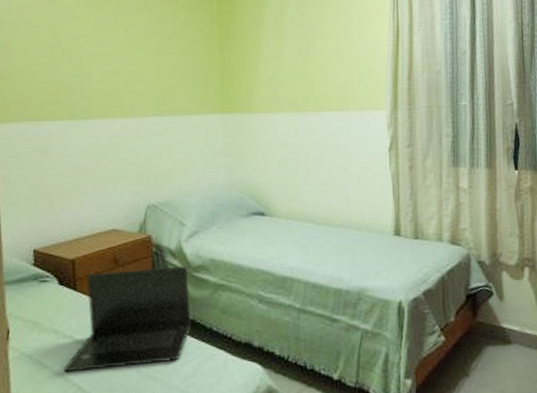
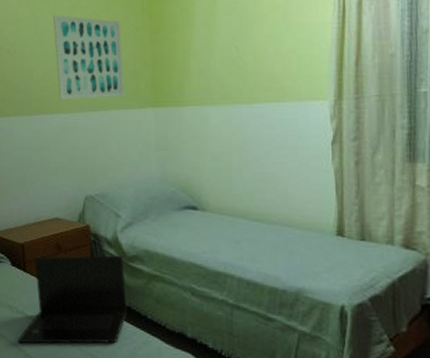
wall art: none [116,16,192,104] -> present [53,15,125,100]

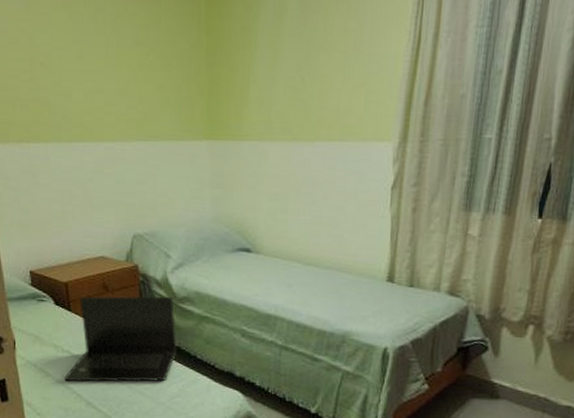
wall art: present [53,15,125,100] -> none [94,22,177,127]

